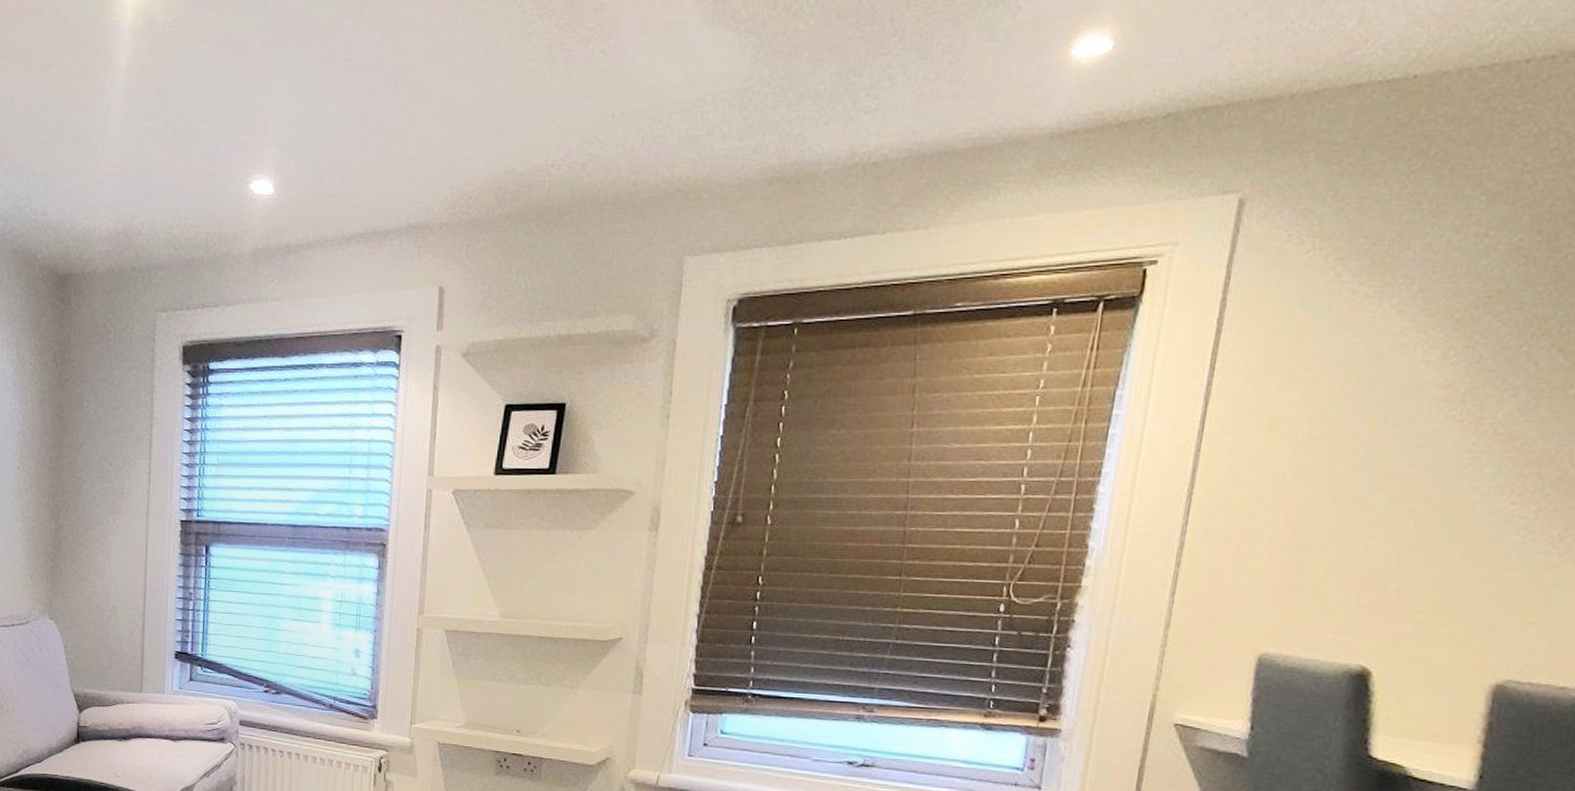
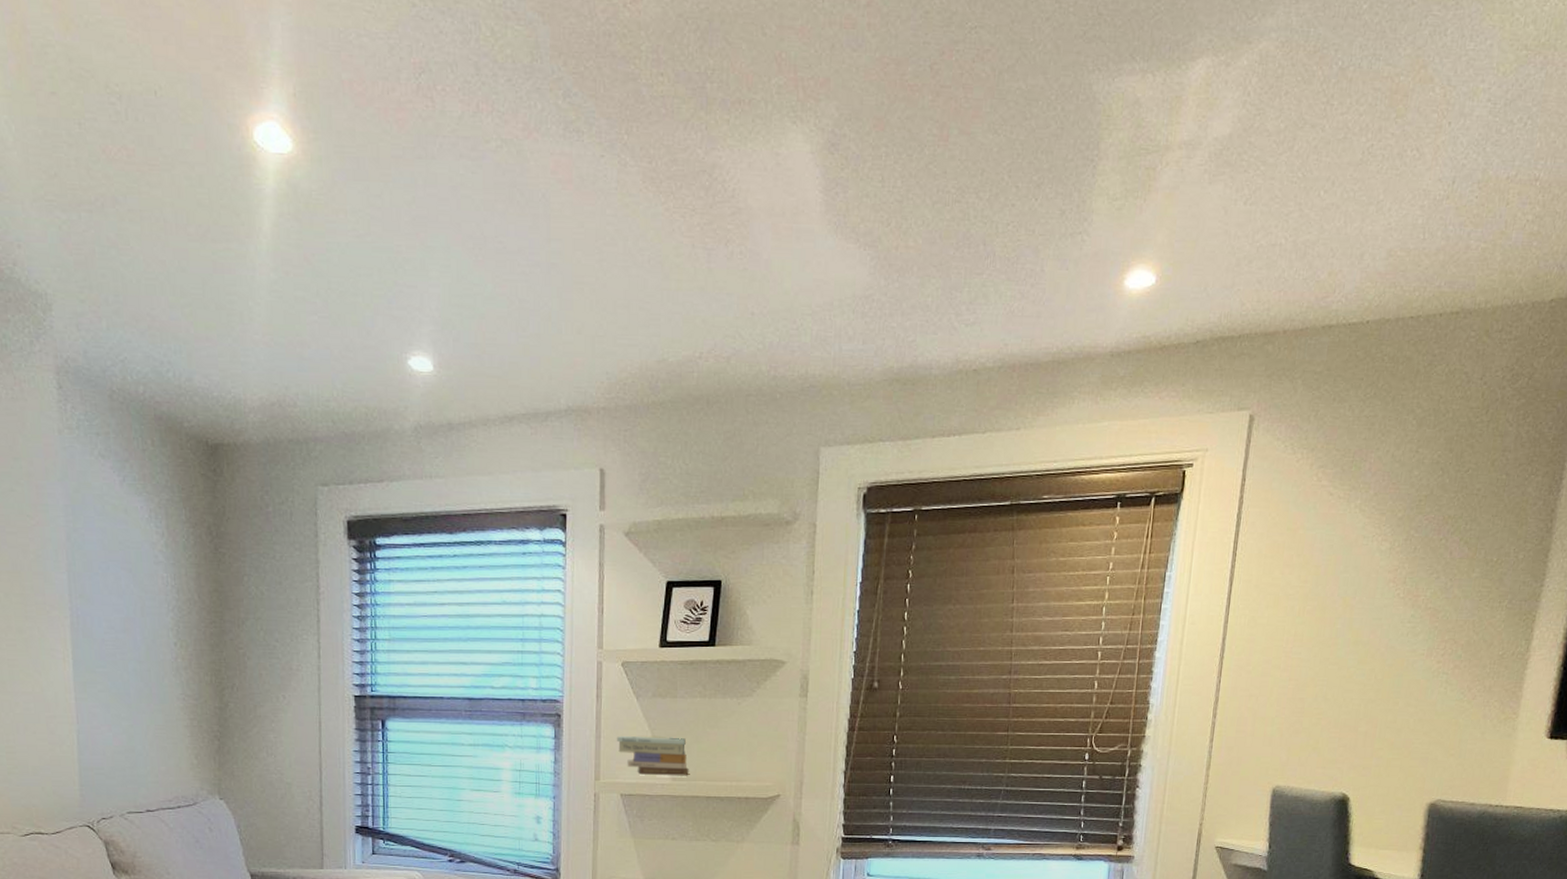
books: none [444,567,521,614] -> present [617,735,689,776]

